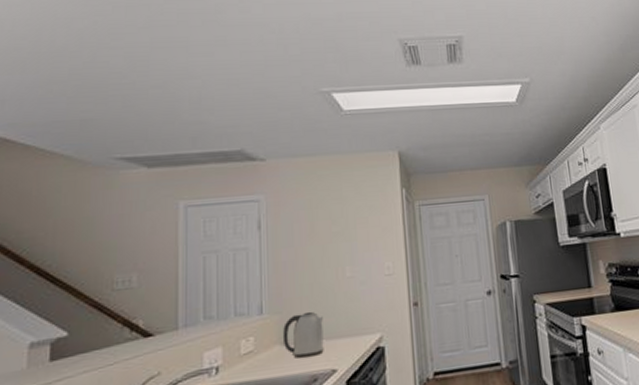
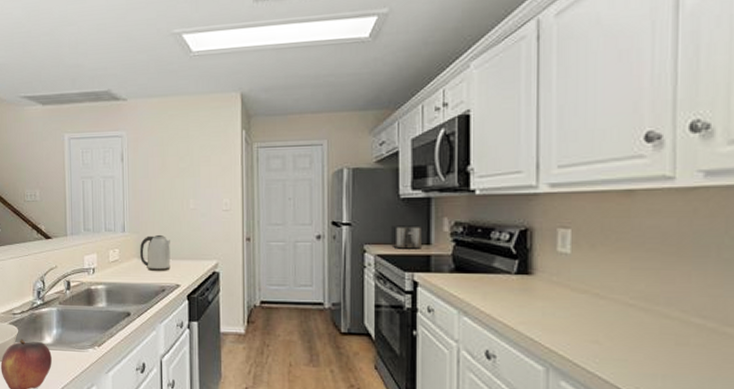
toaster: none [556,270,584,296] -> present [391,226,421,249]

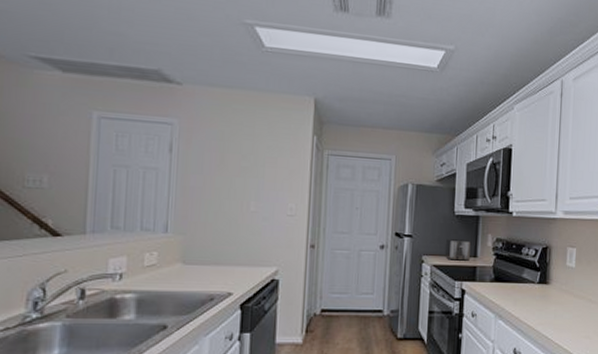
kettle: present [140,234,171,272] -> none [185,237,224,279]

